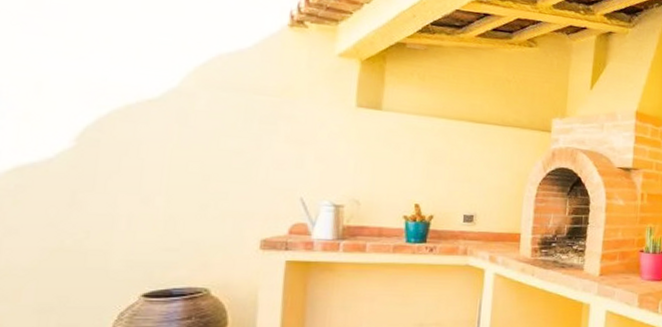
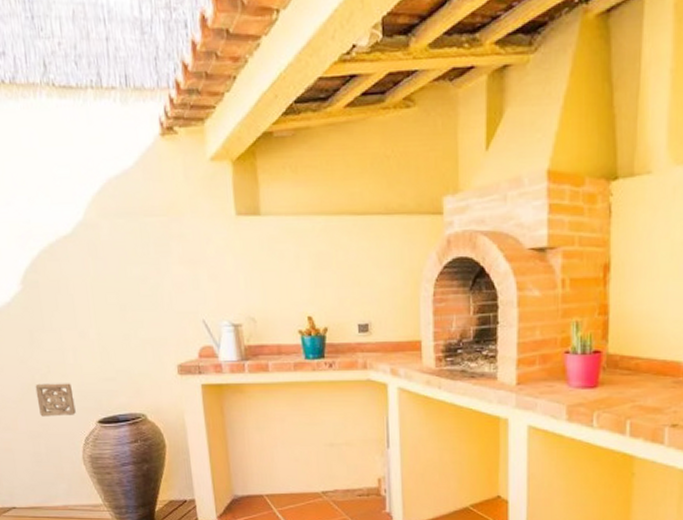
wall ornament: none [60,250,116,288] -> present [35,383,76,417]

